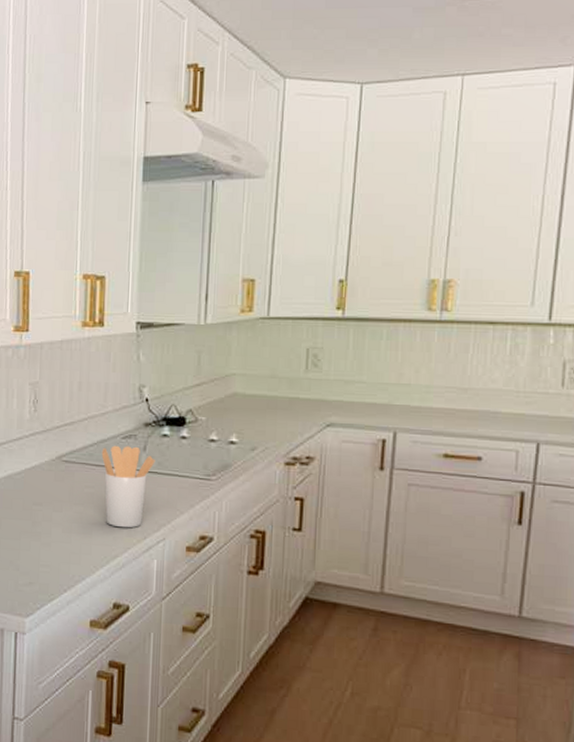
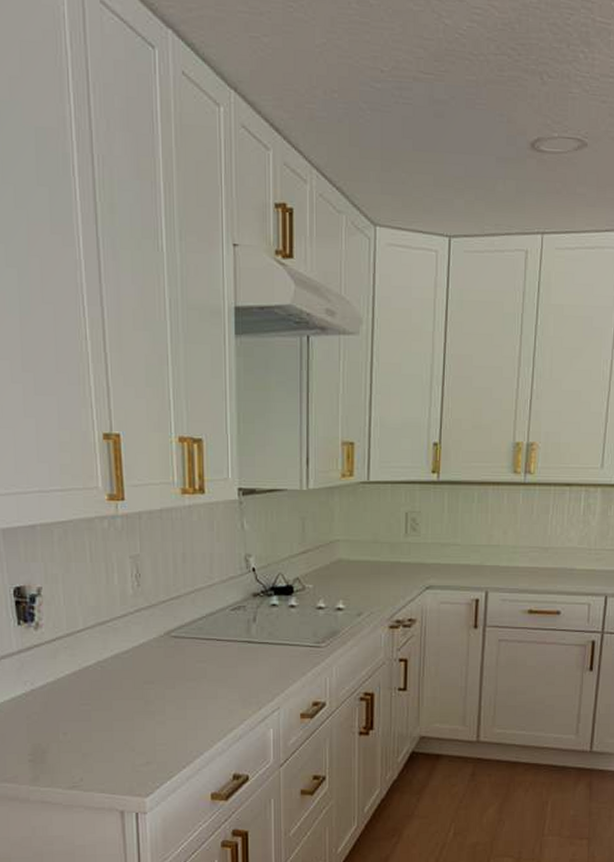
utensil holder: present [101,445,156,528] -> none [211,617,266,700]

